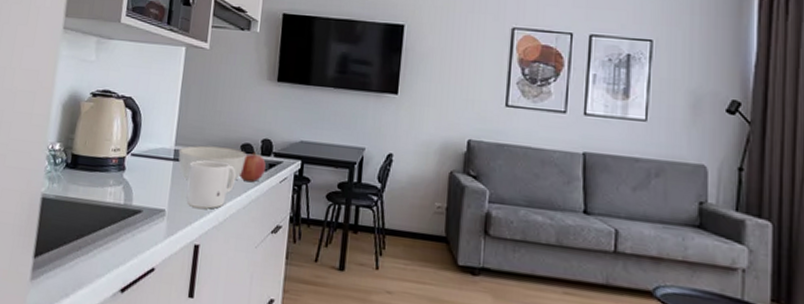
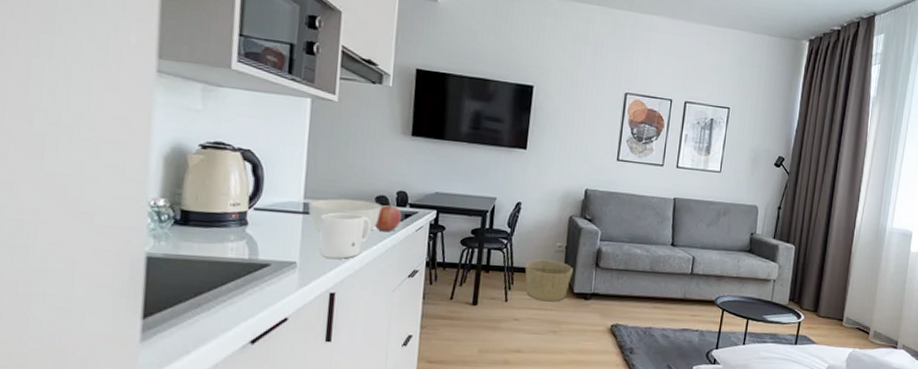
basket: none [398,221,456,275] -> present [525,259,573,302]

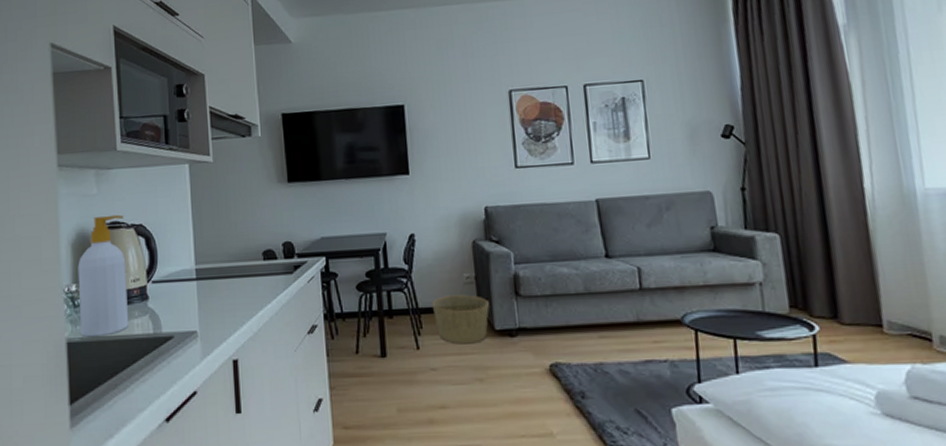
soap bottle: none [164,134,230,256] -> present [77,214,128,337]
bowl: present [308,198,382,236] -> none [200,257,270,299]
mug: present [319,212,371,259] -> none [213,271,263,323]
fruit: present [375,203,402,231] -> none [266,256,291,287]

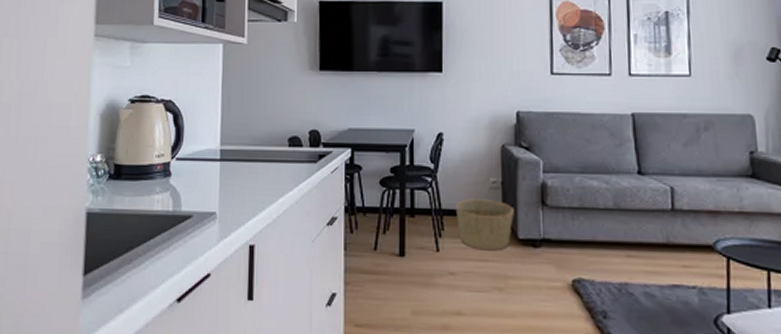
soap bottle: present [77,214,128,337] -> none [101,88,154,209]

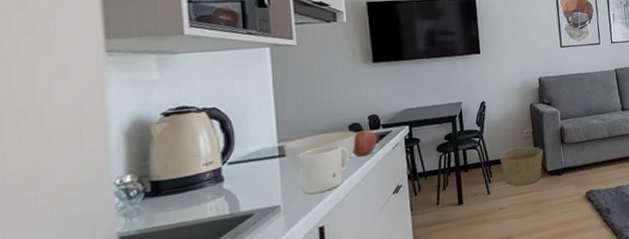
bowl: none [224,142,295,182] -> present [283,130,356,173]
mug: none [236,156,285,207] -> present [297,144,349,195]
fruit: none [290,143,315,174] -> present [352,128,377,156]

